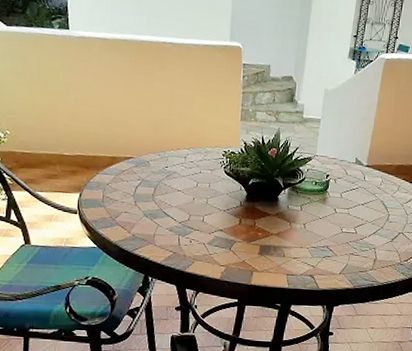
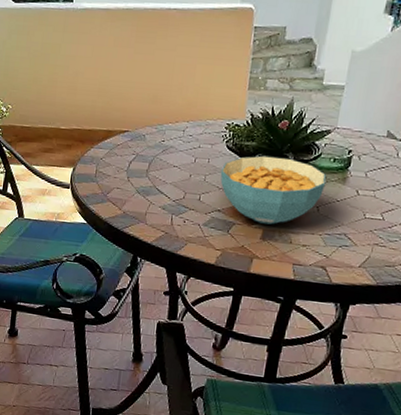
cereal bowl: none [220,180,310,241] -> present [220,155,327,225]

